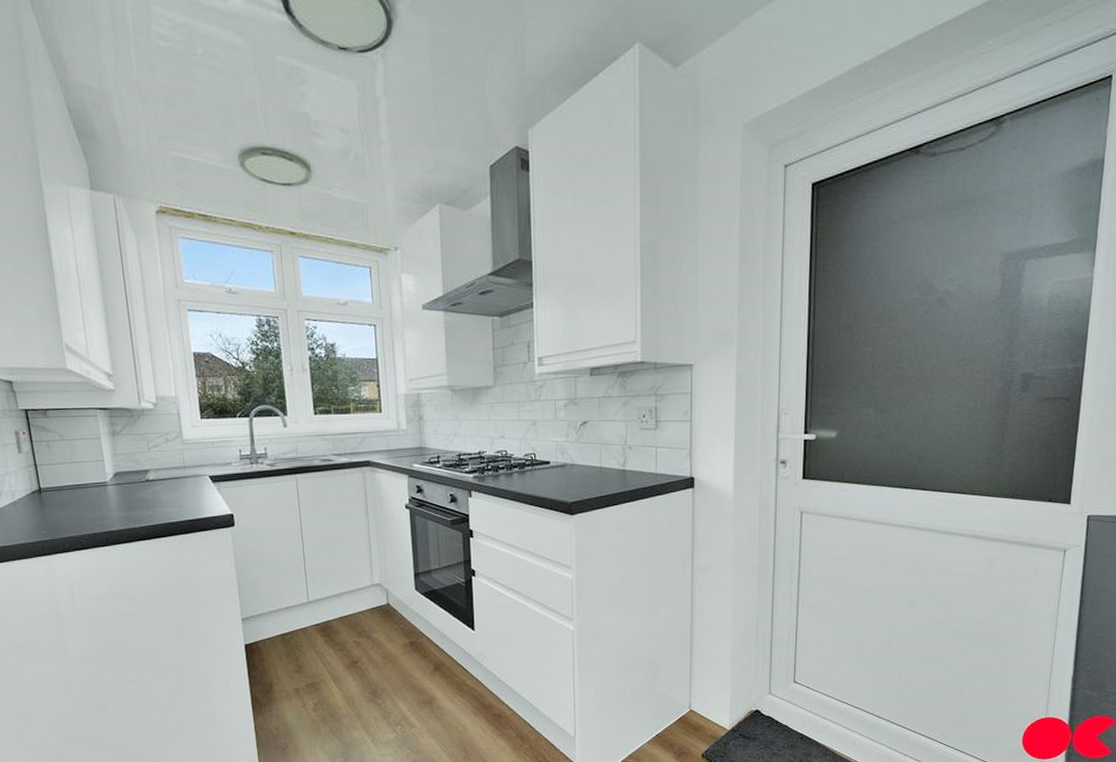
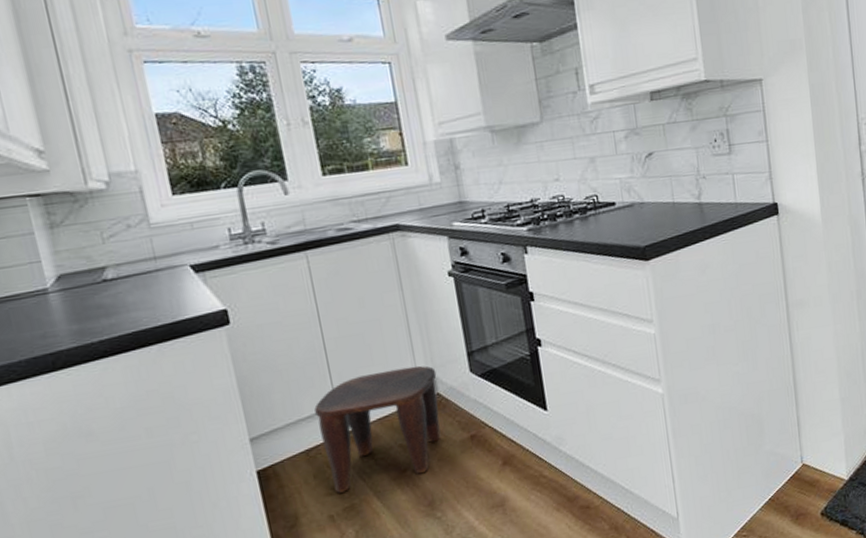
stool: none [292,579,388,672] -> present [314,365,441,493]

